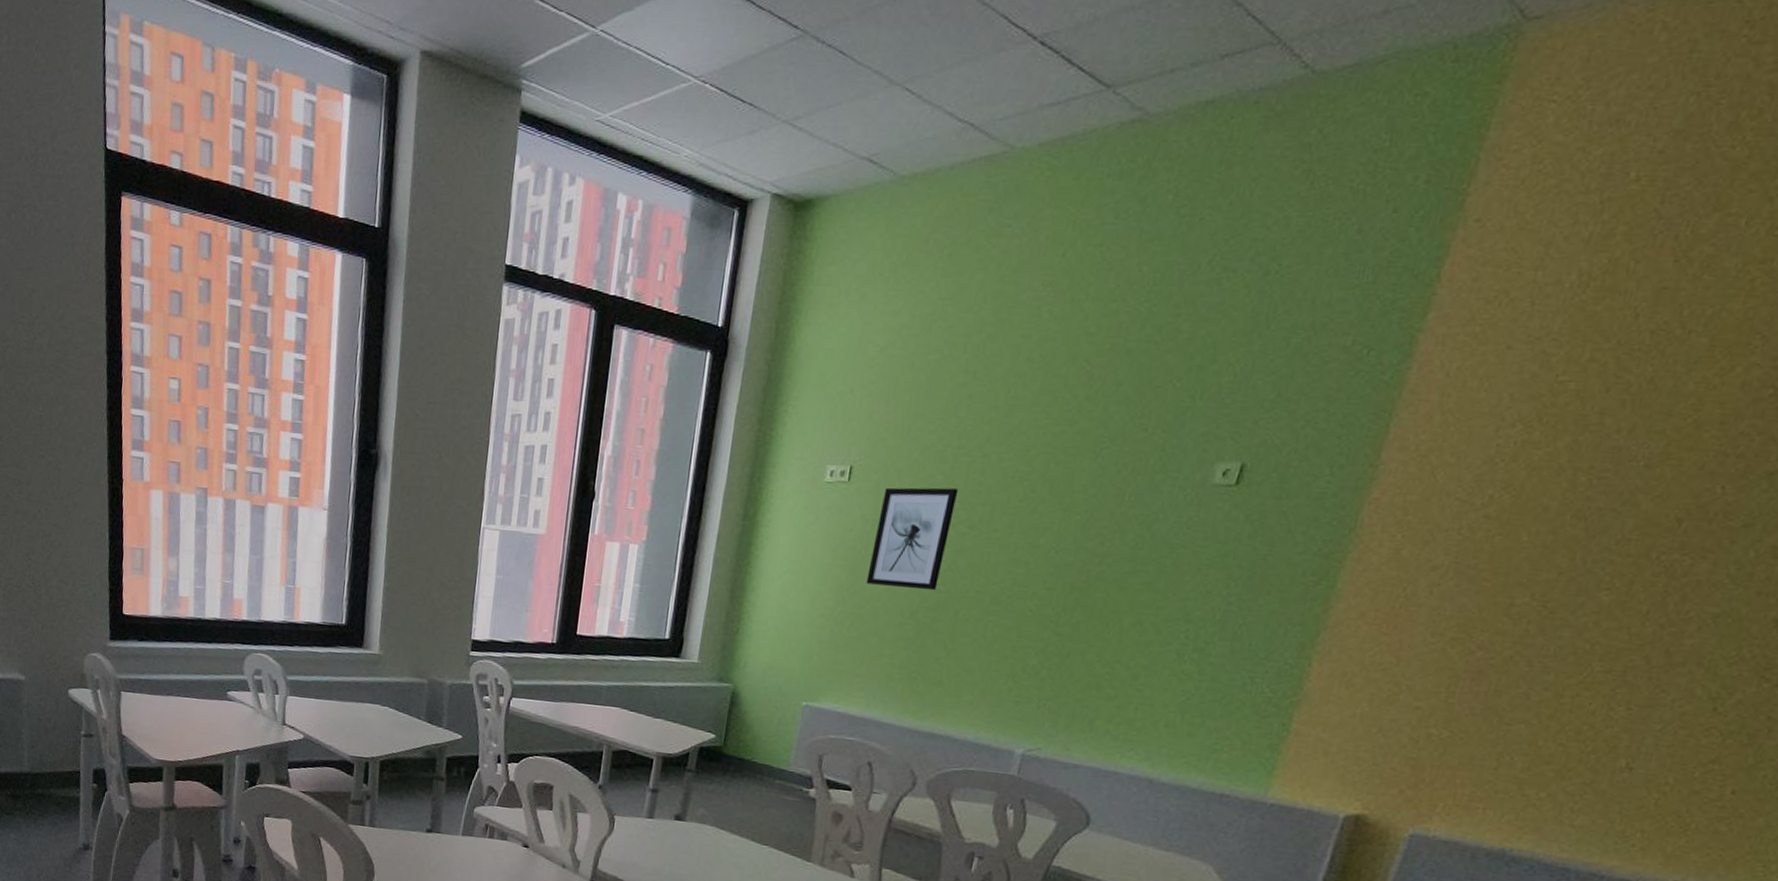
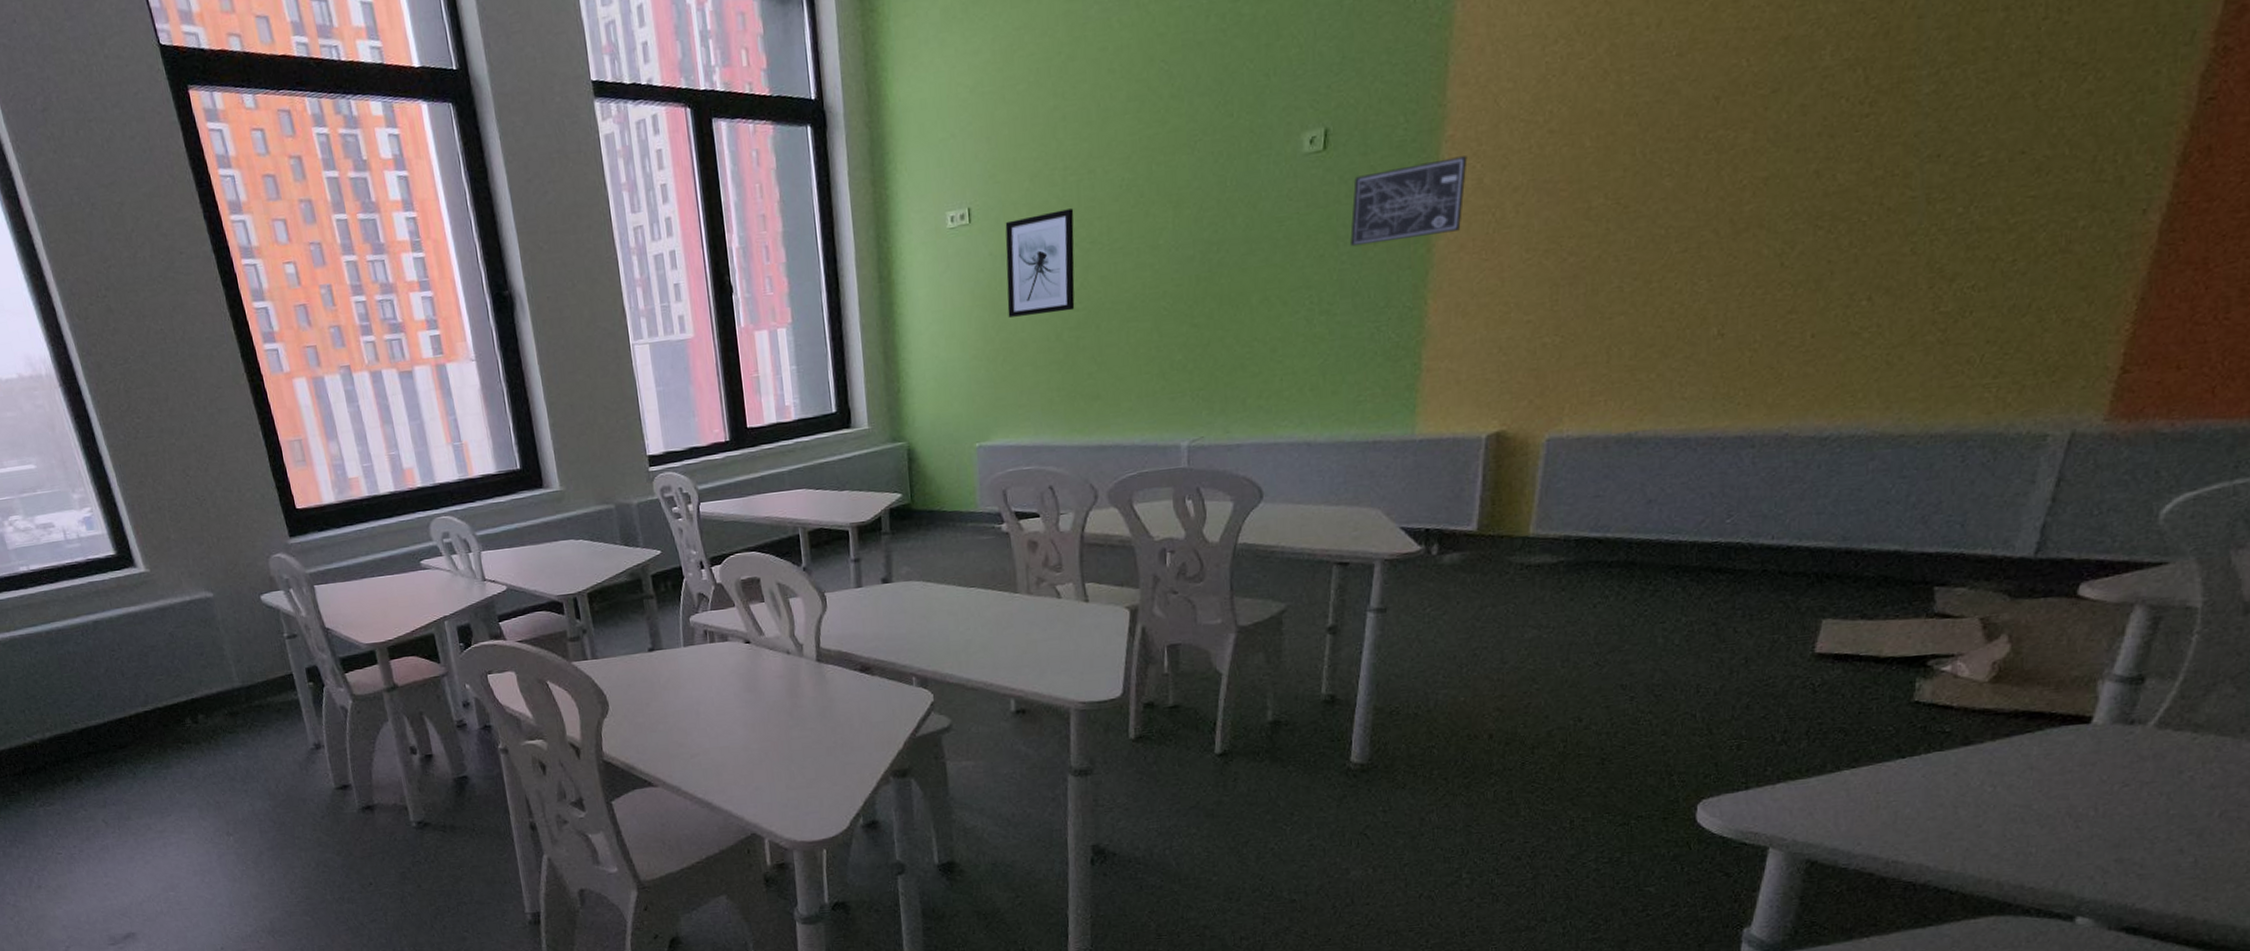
wall art: none [1242,519,1389,598] -> present [1350,155,1467,247]

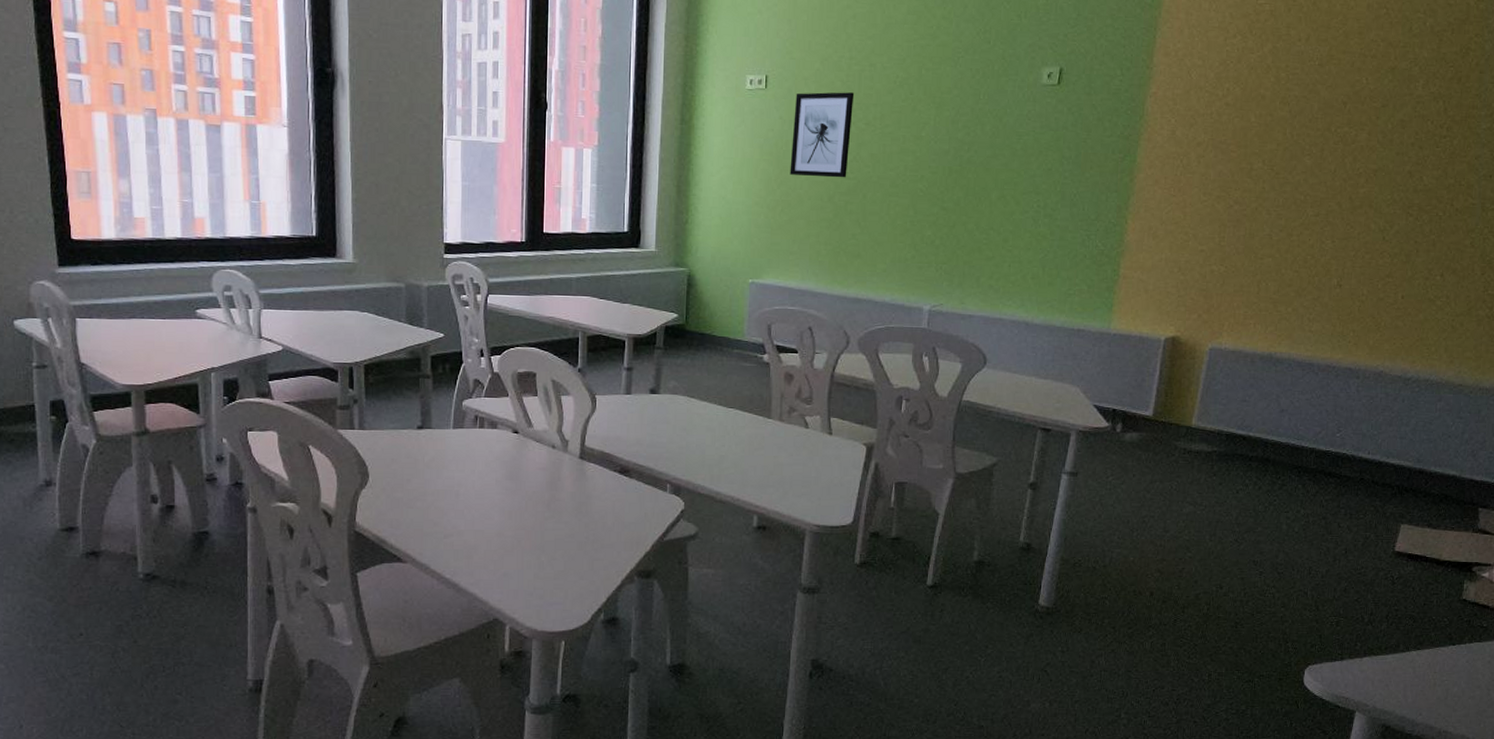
wall art: present [1350,155,1467,247] -> none [1073,110,1165,169]

